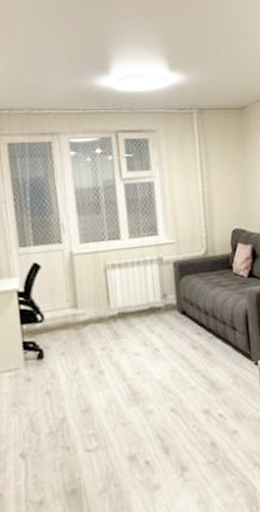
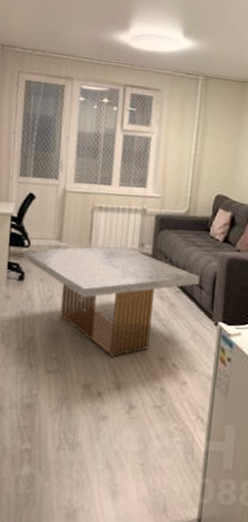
coffee table: none [37,301,232,421] -> present [22,246,200,357]

